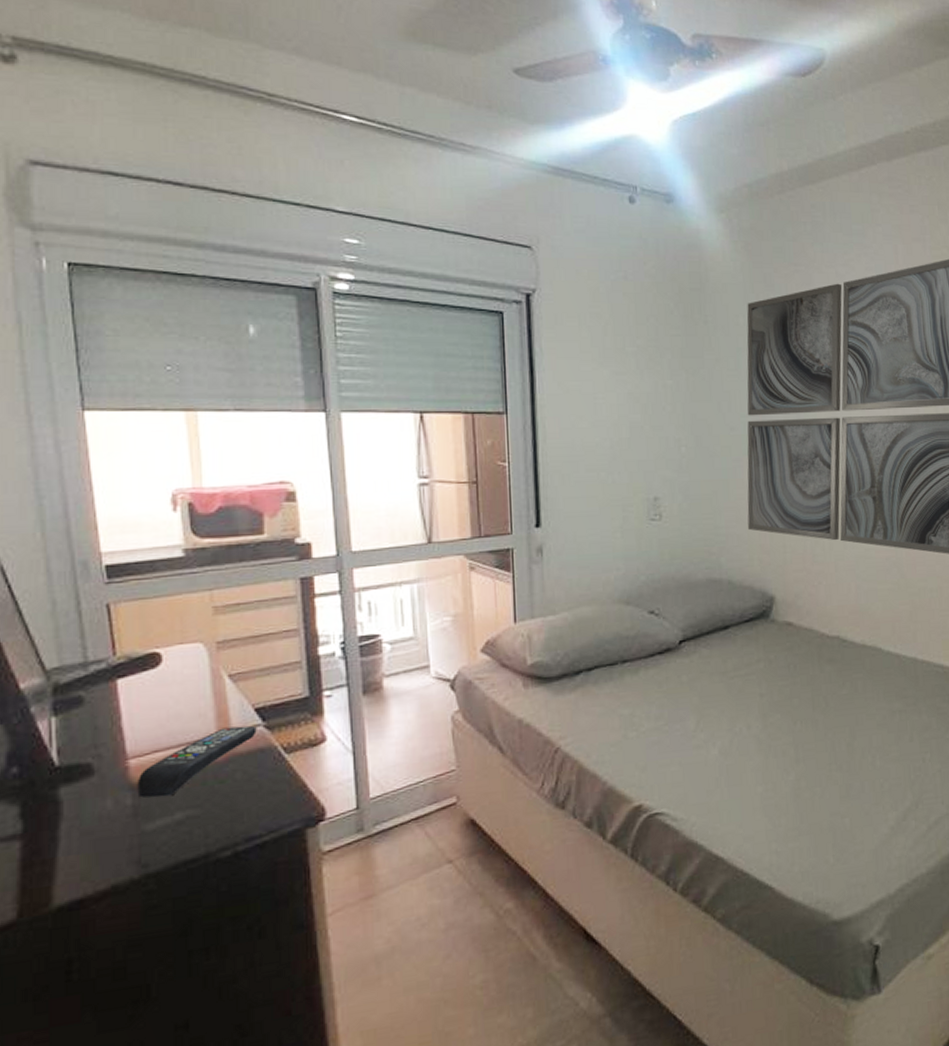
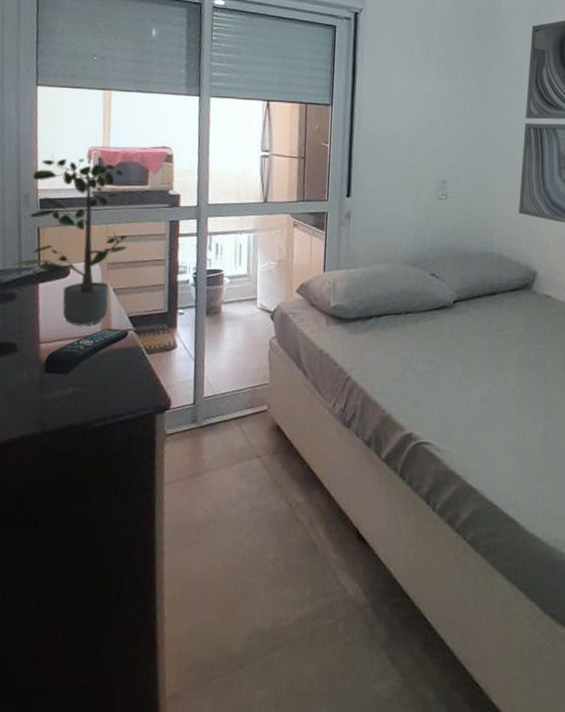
potted plant: none [74,505,242,730] -> present [13,155,128,326]

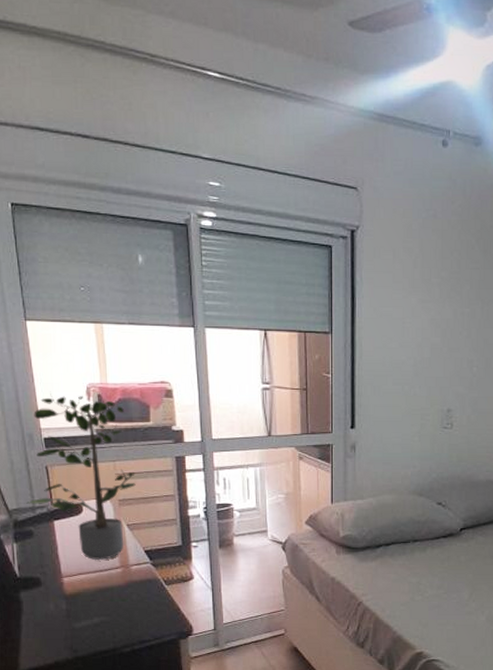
remote control: present [44,328,129,375] -> none [69,562,146,606]

